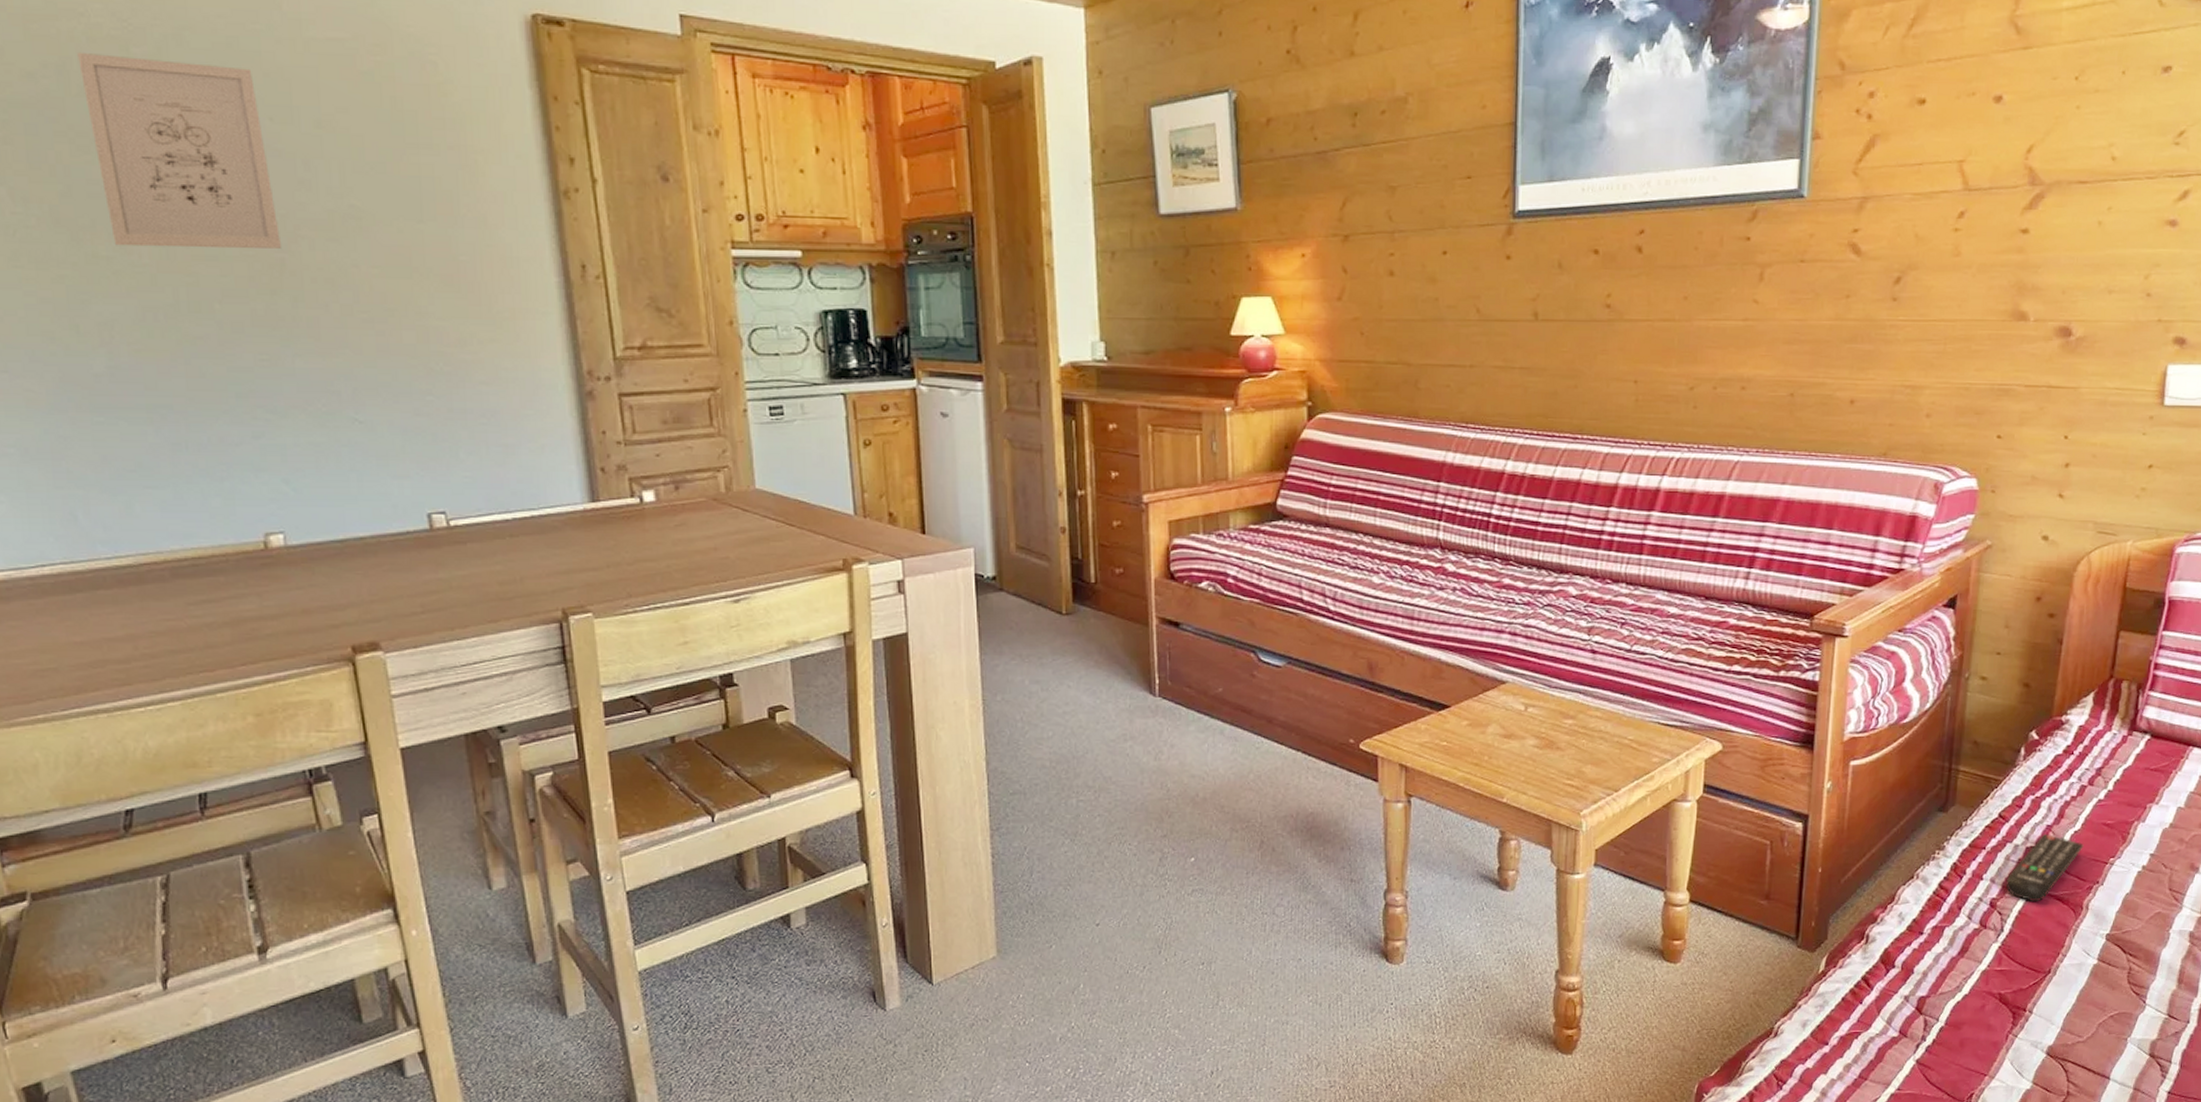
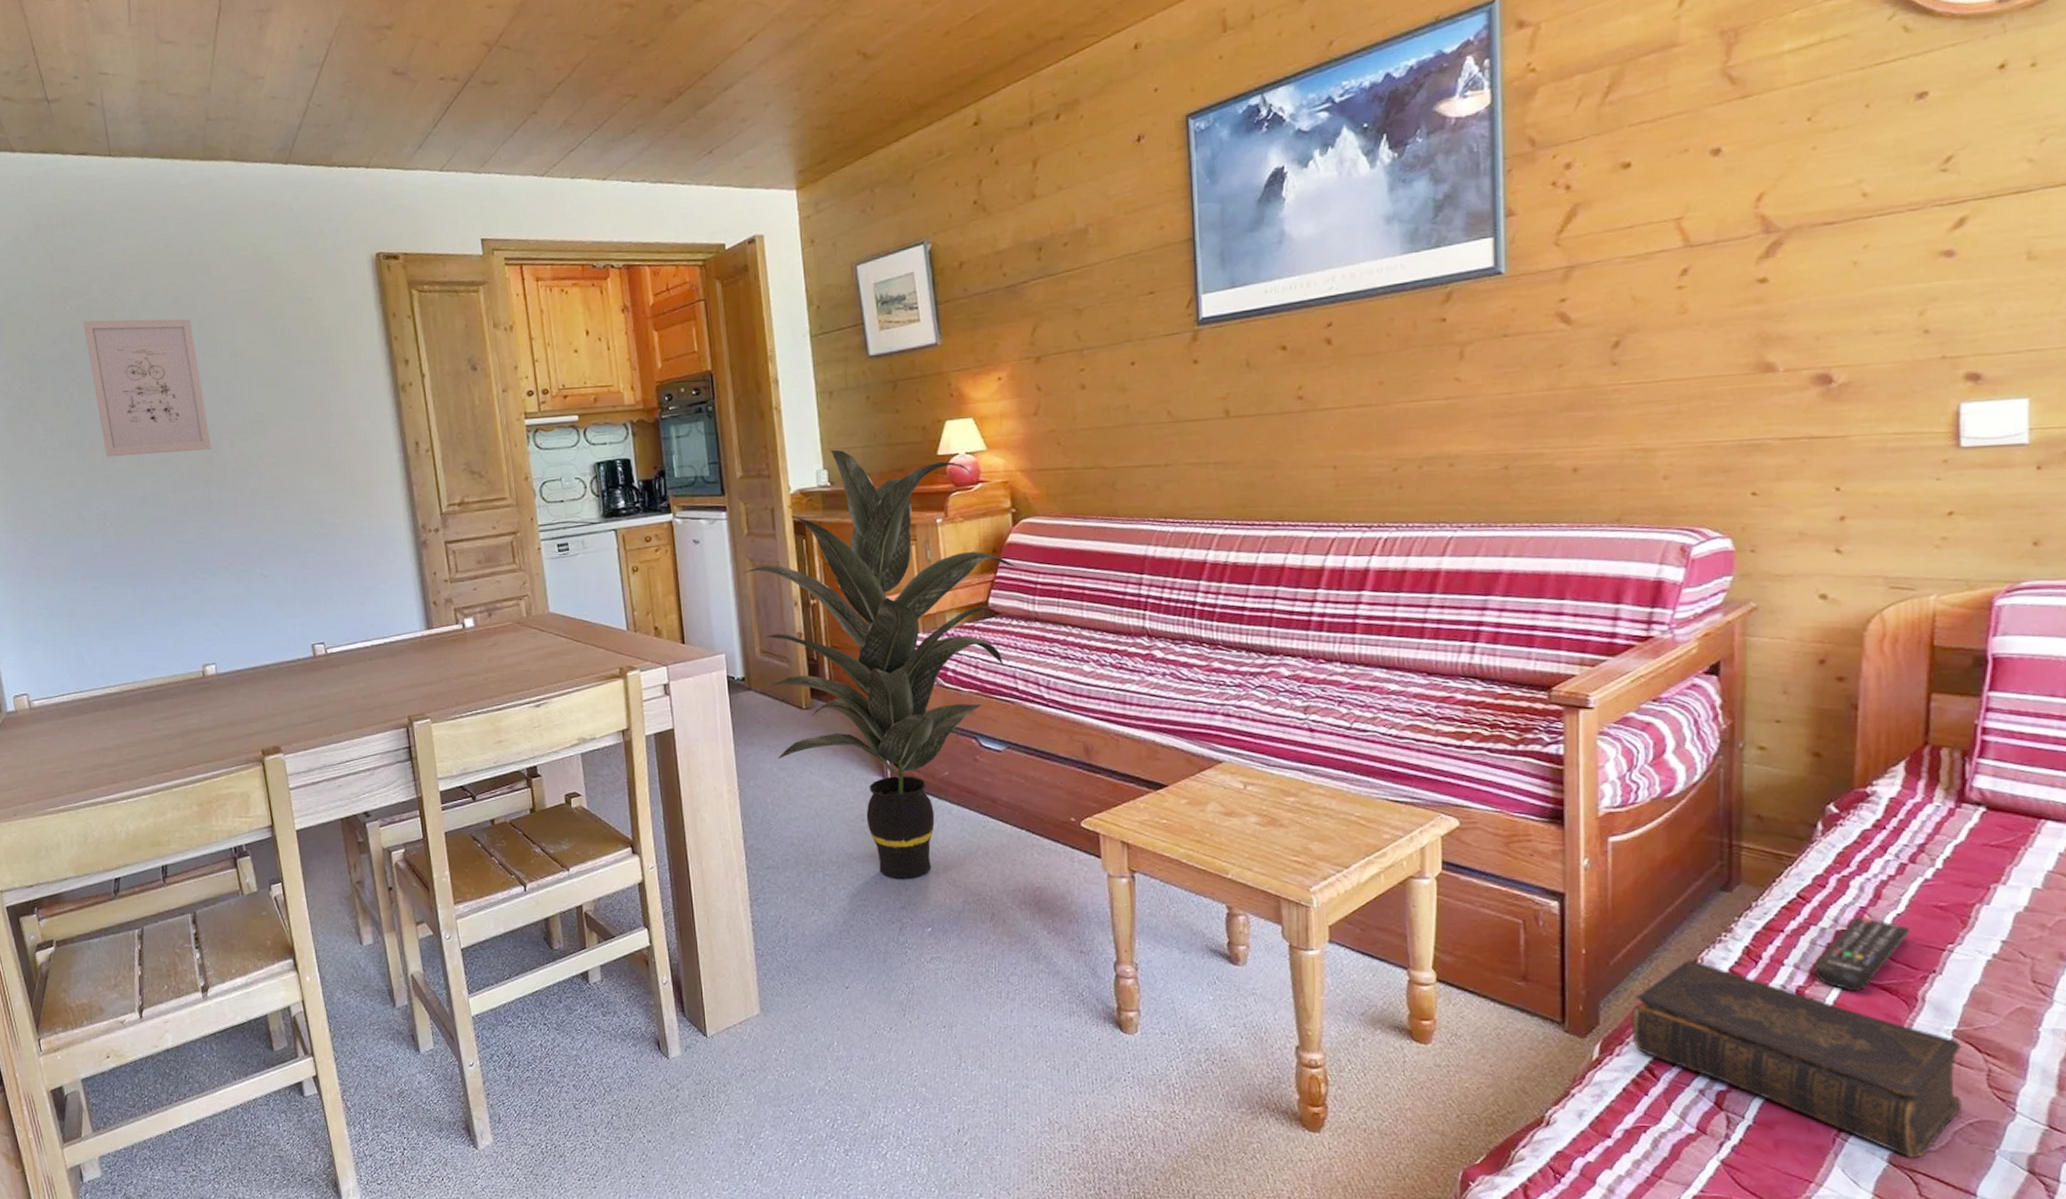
indoor plant: none [999,319,1313,805] -> present [743,449,1021,879]
book: none [1853,876,2112,1049] -> present [1631,960,1962,1158]

